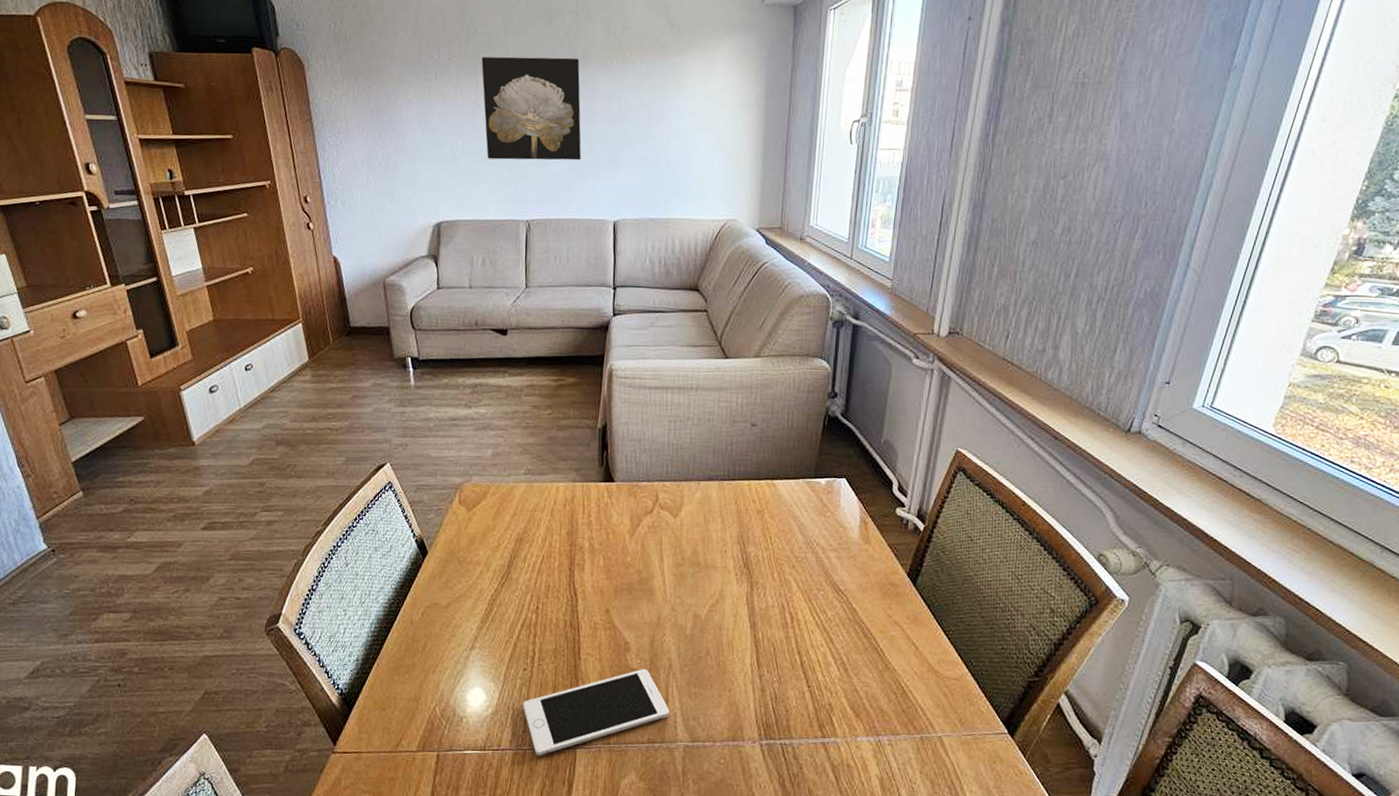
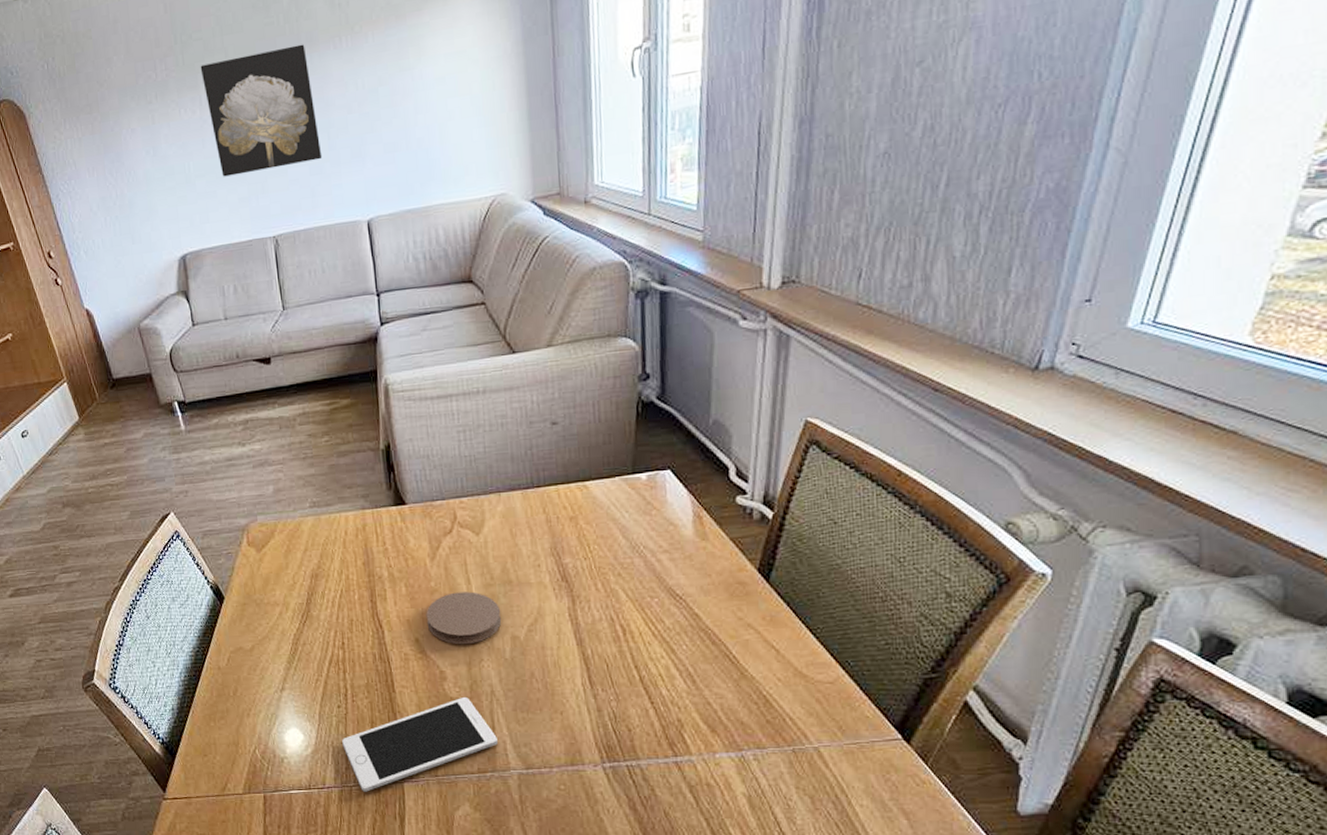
coaster: none [618,568,687,619] -> present [426,591,502,645]

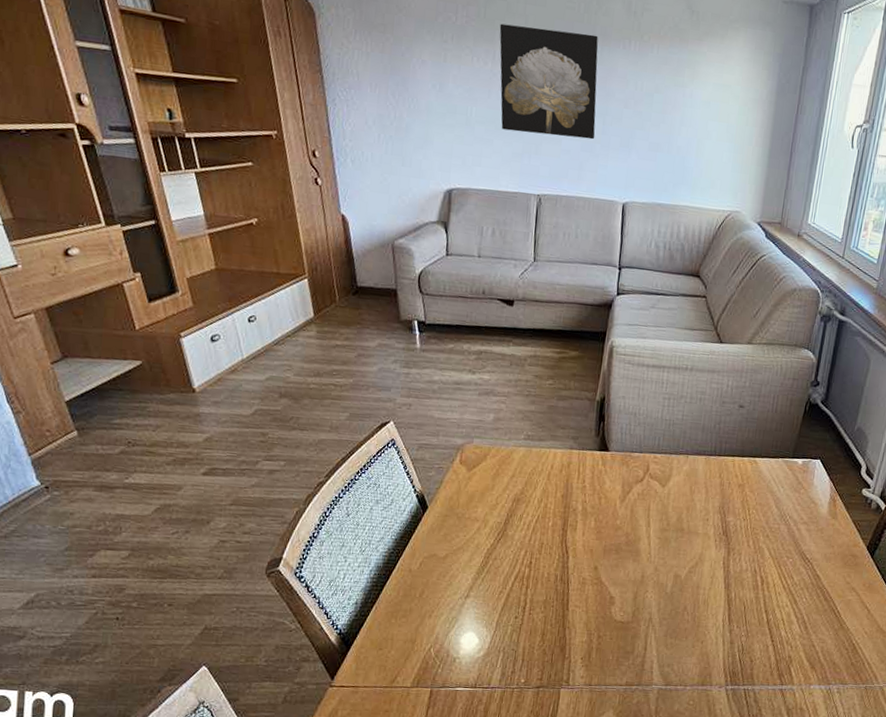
cell phone: present [342,696,498,792] -> none [512,620,647,694]
coaster: present [426,591,502,645] -> none [607,532,670,577]

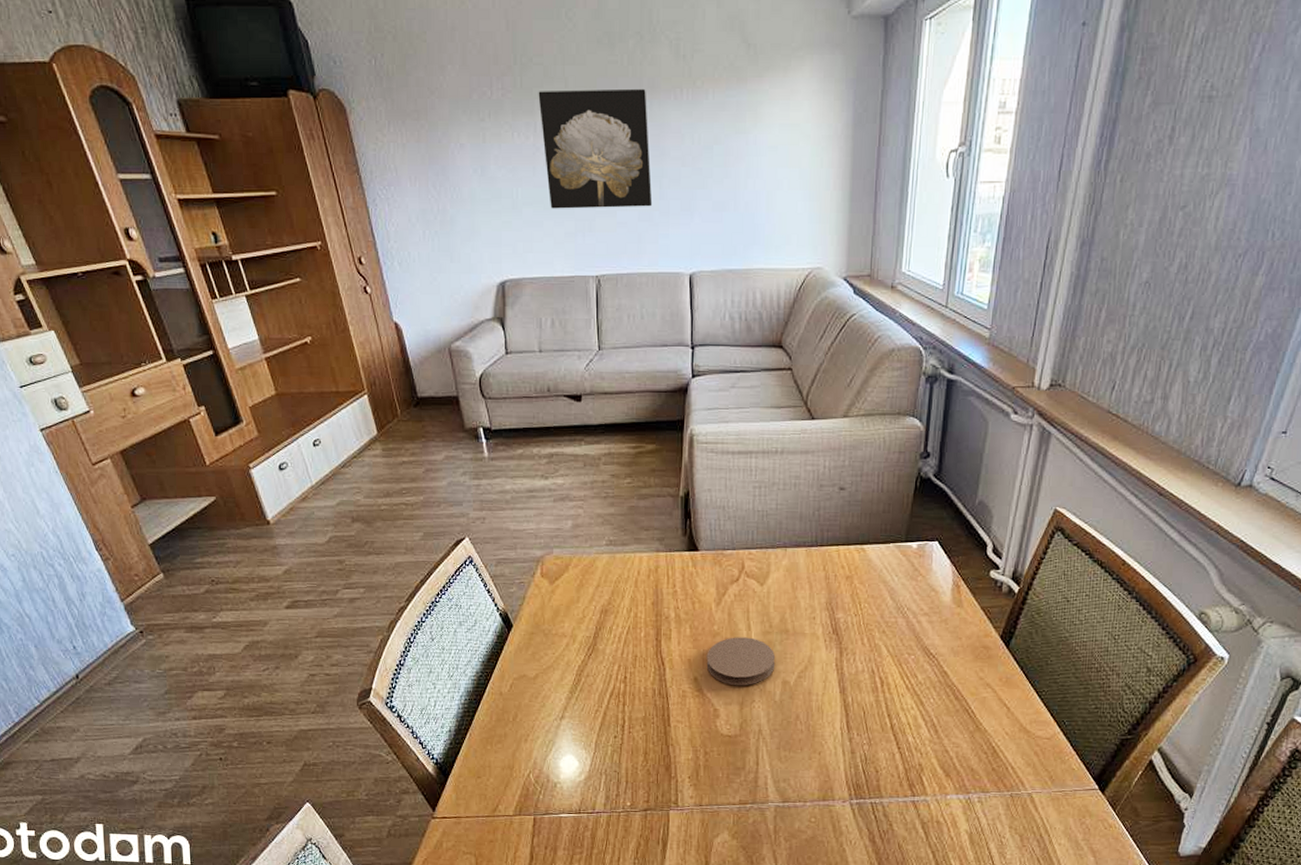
coaster: none [607,532,670,577] -> present [706,637,776,686]

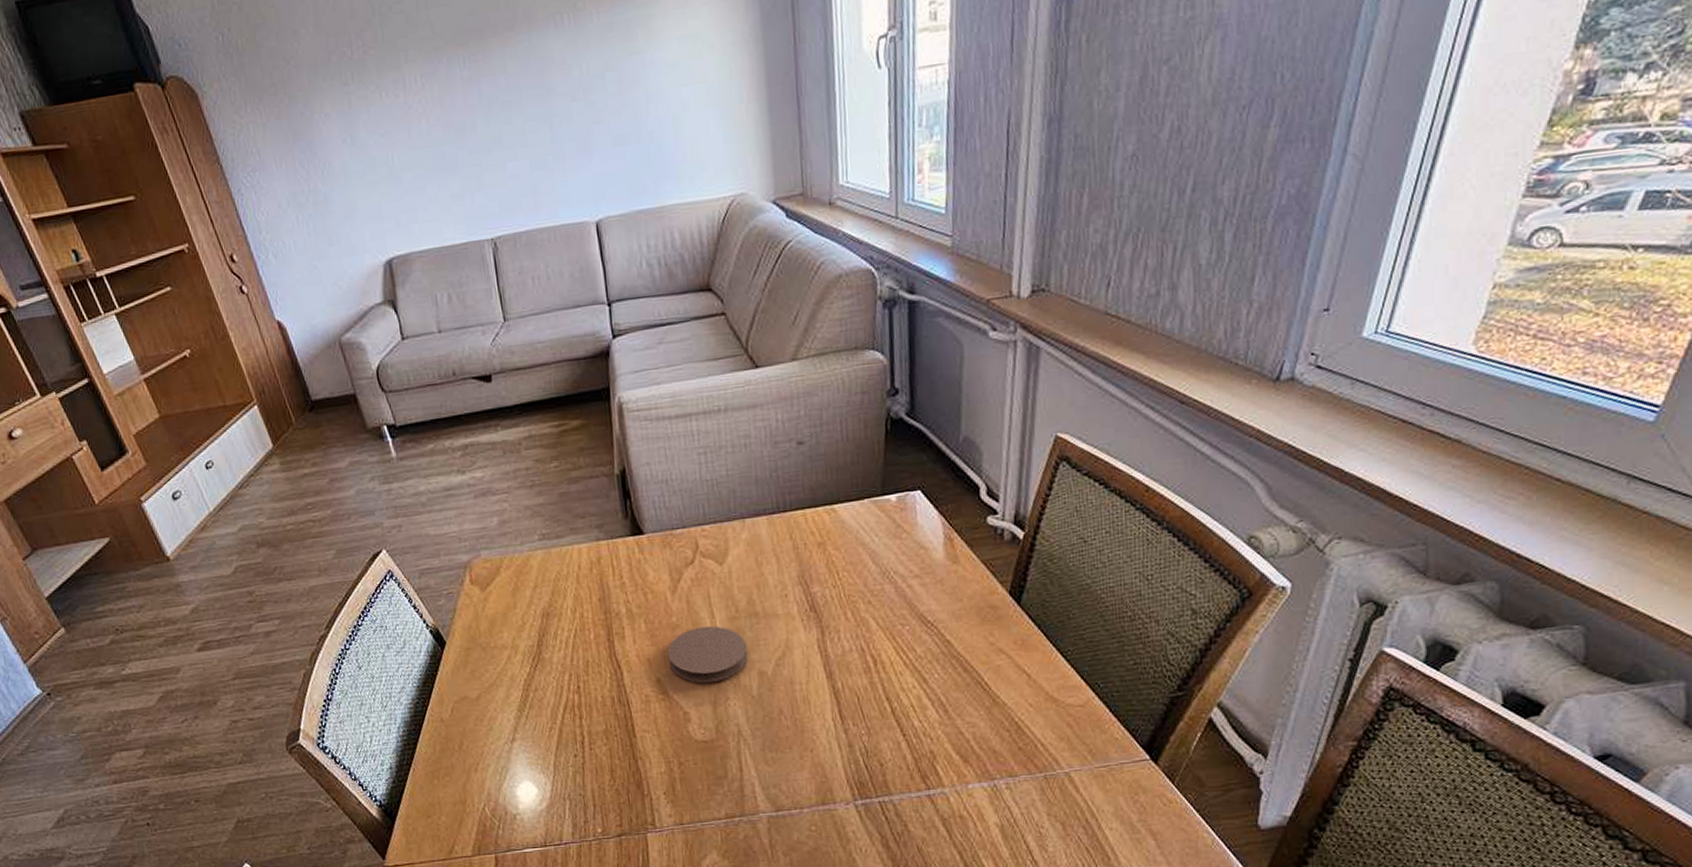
wall art: present [538,88,653,209] -> none [403,21,545,171]

